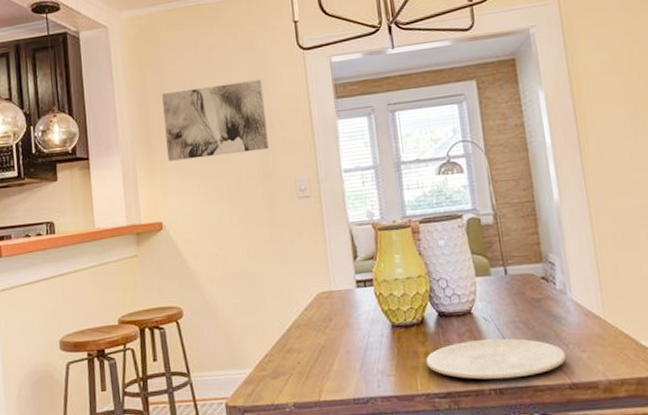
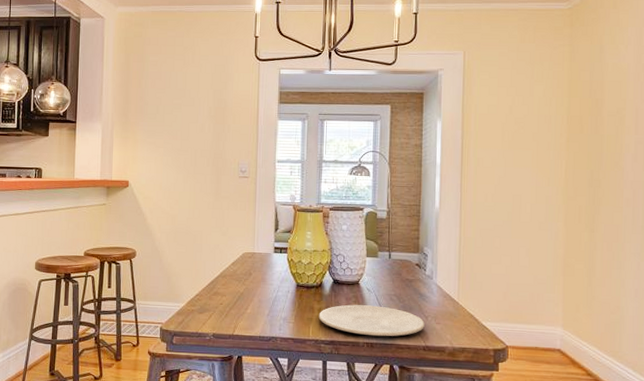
wall art: present [162,79,269,161] -> none [140,78,223,136]

